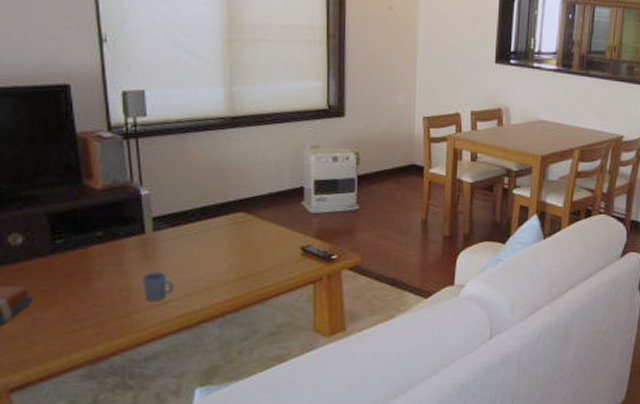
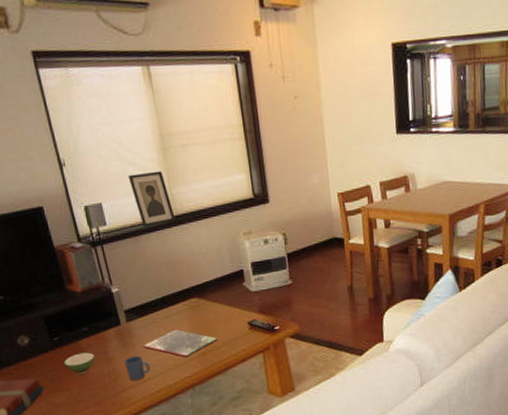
bowl: none [65,262,106,287] -> present [64,352,95,374]
magazine: none [169,246,261,280] -> present [142,329,217,357]
picture frame: none [182,63,232,124] -> present [127,171,176,226]

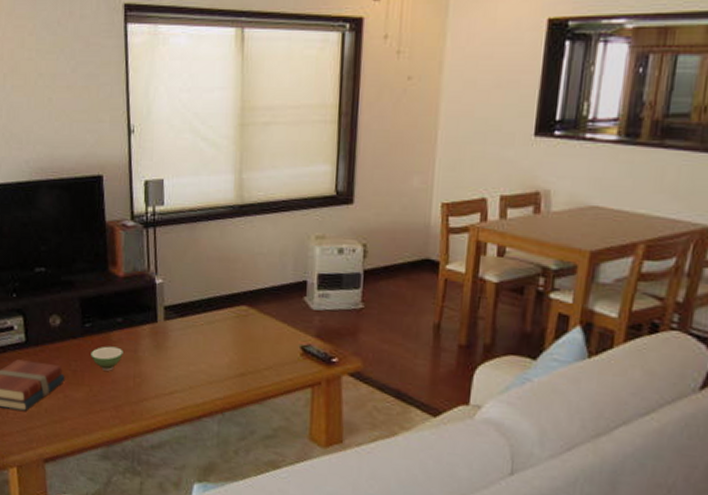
mug: present [124,355,150,381] -> none [153,360,180,391]
picture frame: present [127,171,176,226] -> none [197,150,241,213]
magazine: present [142,329,217,357] -> none [176,339,261,375]

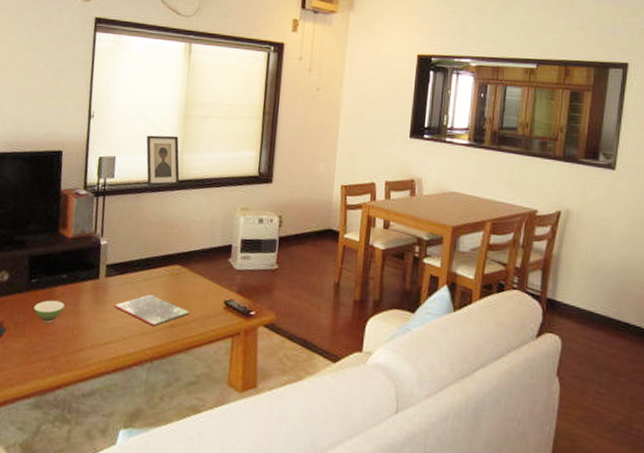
magazine: none [176,339,261,375] -> present [114,294,189,326]
picture frame: none [197,150,241,213] -> present [146,135,180,186]

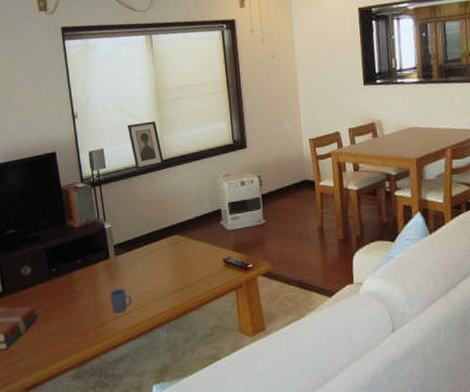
bowl: present [33,300,65,323] -> none [58,283,85,304]
mug: none [90,313,115,341] -> present [110,288,132,313]
magazine: present [114,294,189,326] -> none [127,264,194,292]

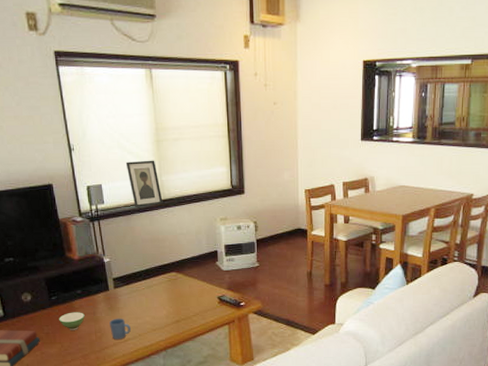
bowl: none [58,283,85,304] -> present [59,312,85,330]

